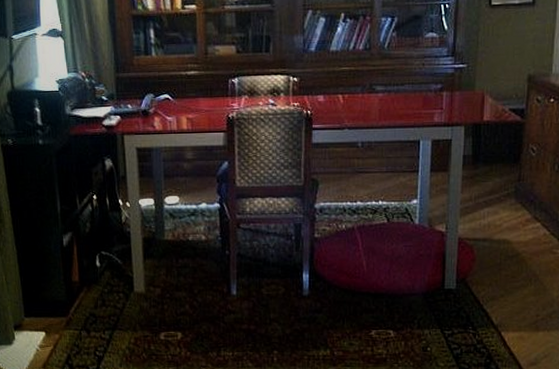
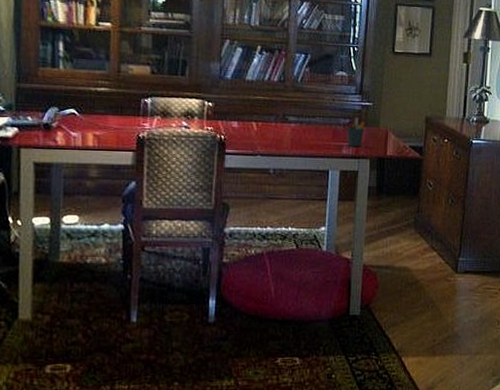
pen holder: none [439,81,459,114] -> present [347,117,365,147]

